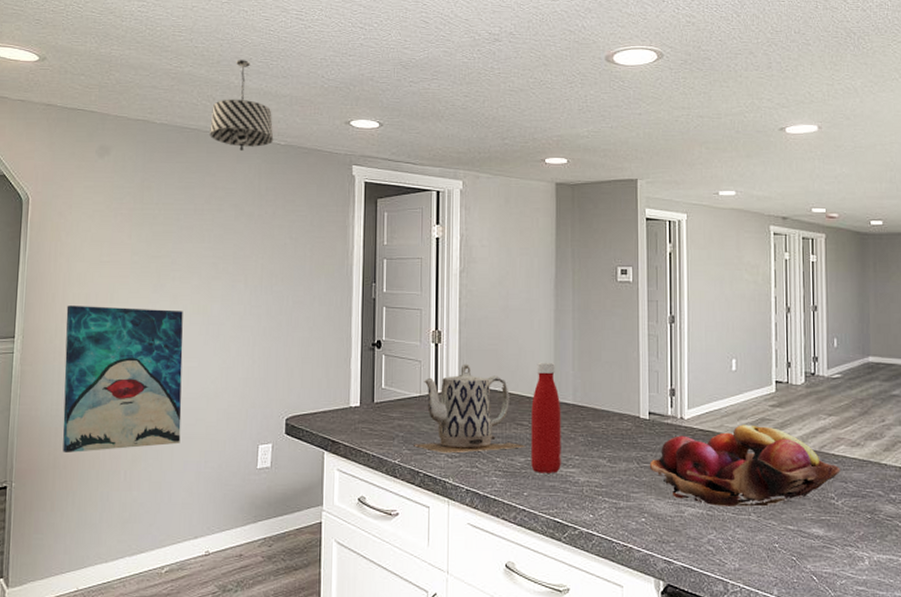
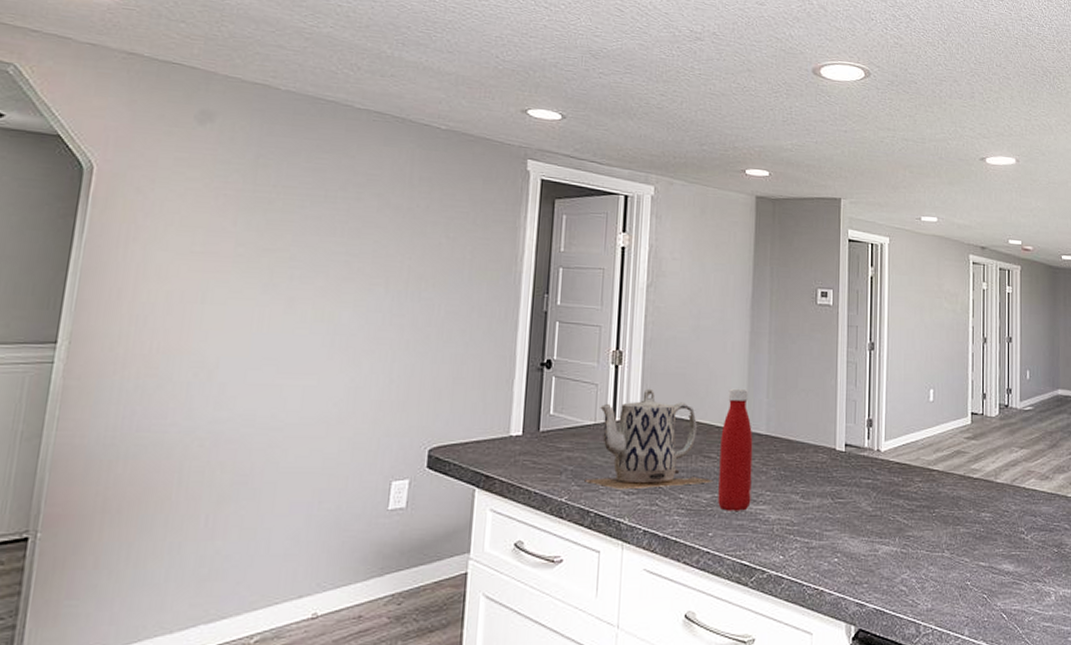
wall art: present [63,305,183,452] -> none [117,305,302,492]
pendant light: present [210,60,274,152] -> none [350,26,433,133]
fruit basket: present [649,424,841,507] -> none [844,457,1030,544]

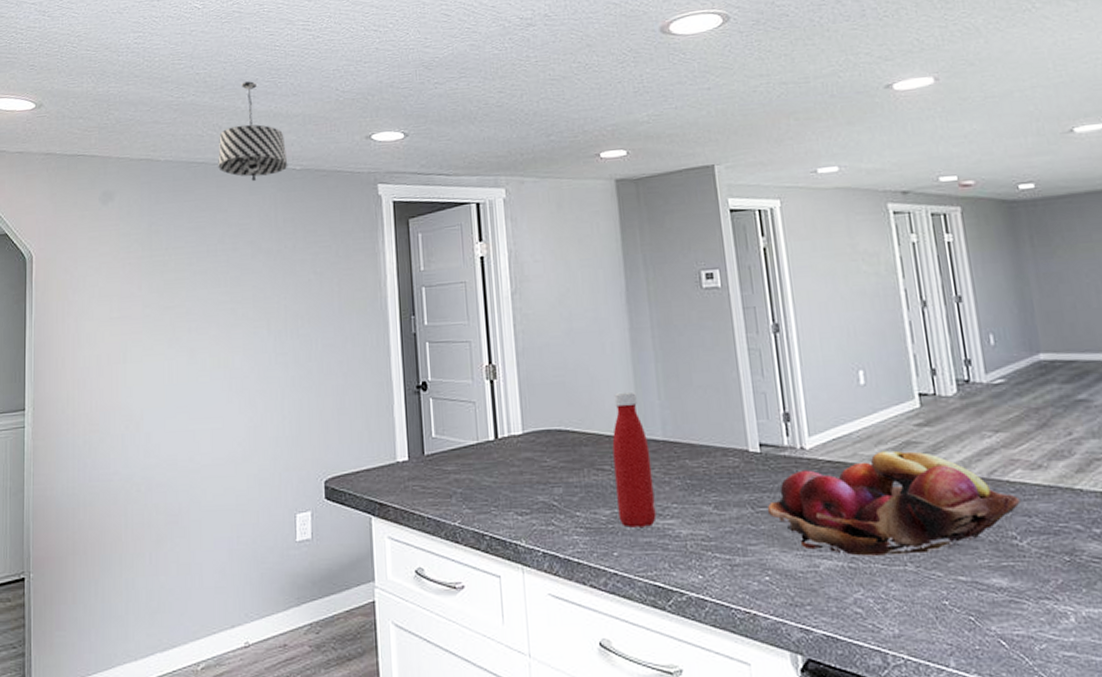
pendant light: none [350,26,433,133] -> present [218,81,288,182]
teapot: present [585,388,713,490] -> none [475,401,611,511]
fruit basket: none [844,457,1030,544] -> present [767,450,1021,556]

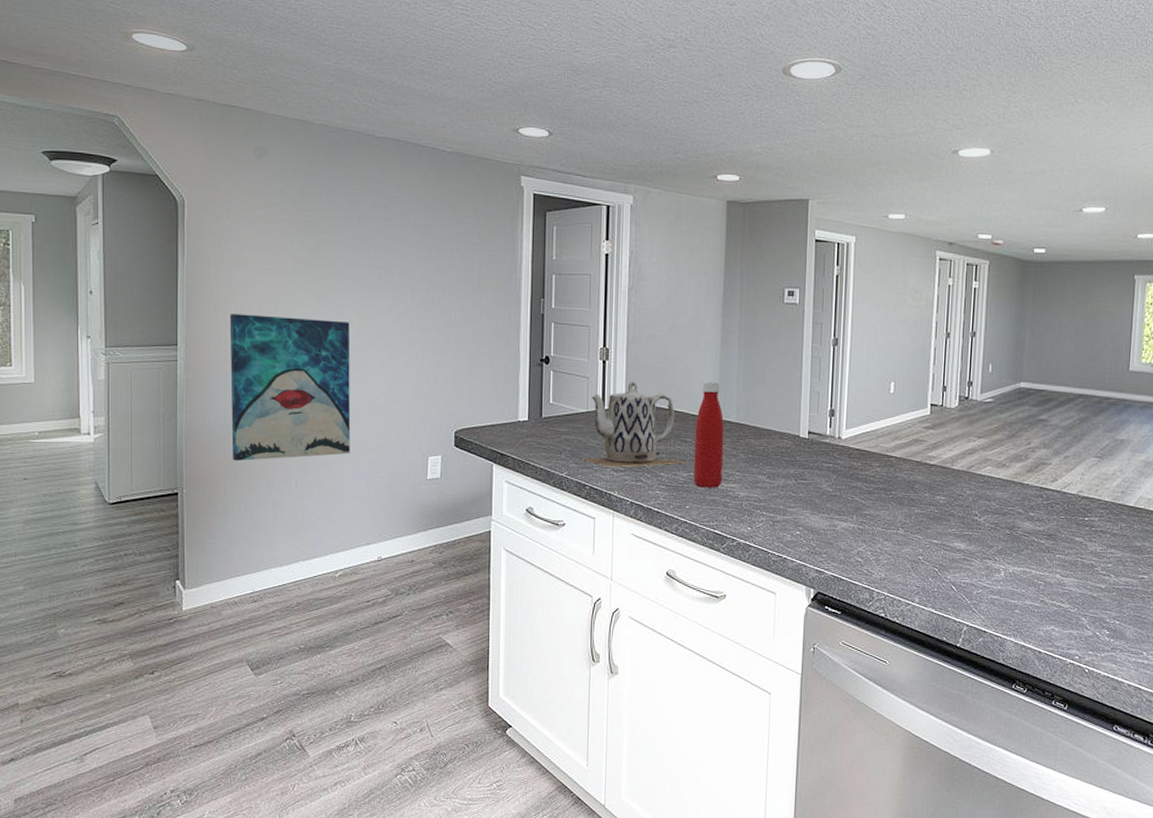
wall art: none [77,365,209,536] -> present [229,314,351,461]
pendant light: present [218,81,288,182] -> none [372,57,439,158]
teapot: none [475,401,611,511] -> present [580,381,689,468]
fruit basket: present [767,450,1021,556] -> none [806,445,985,522]

